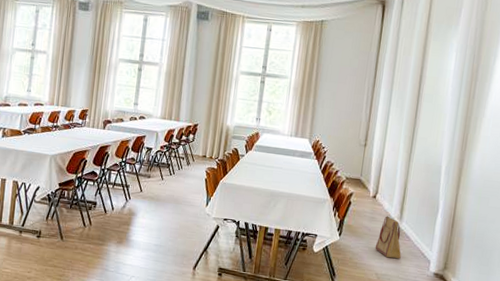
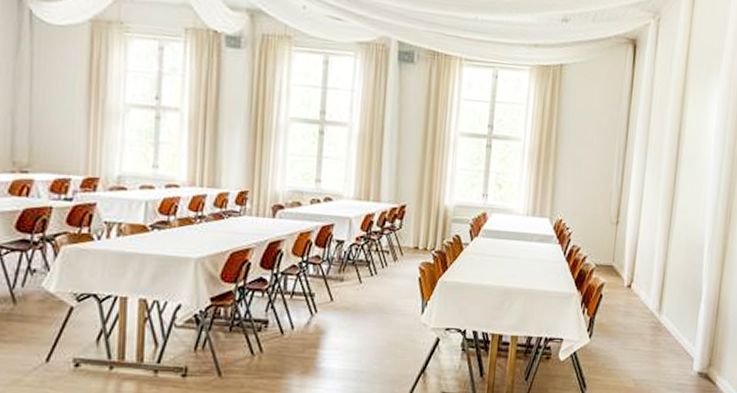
shopping bag: present [375,216,401,259] -> none [631,308,661,360]

